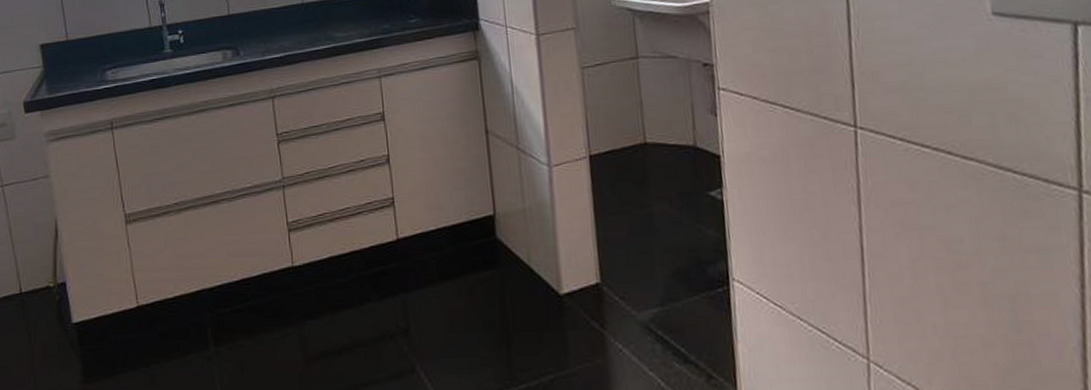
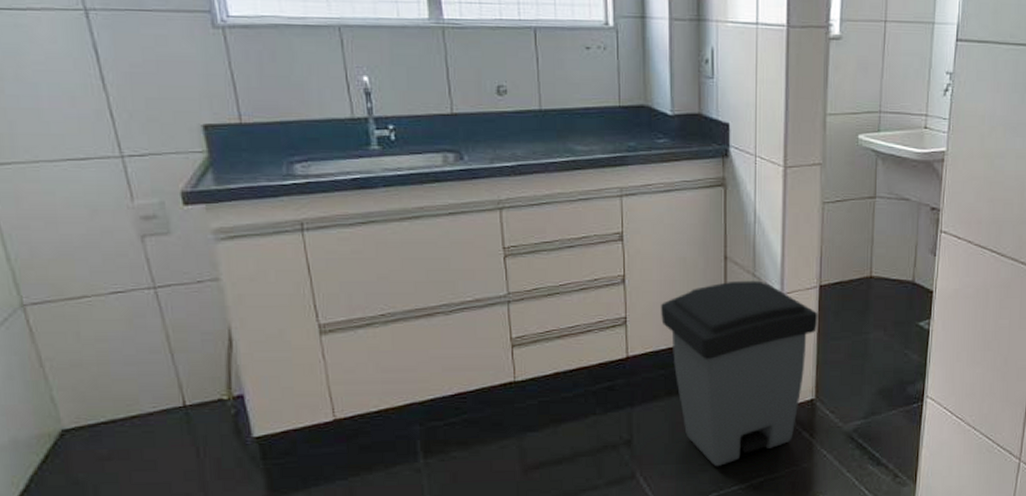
trash can: none [426,153,593,361] -> present [661,280,818,467]

